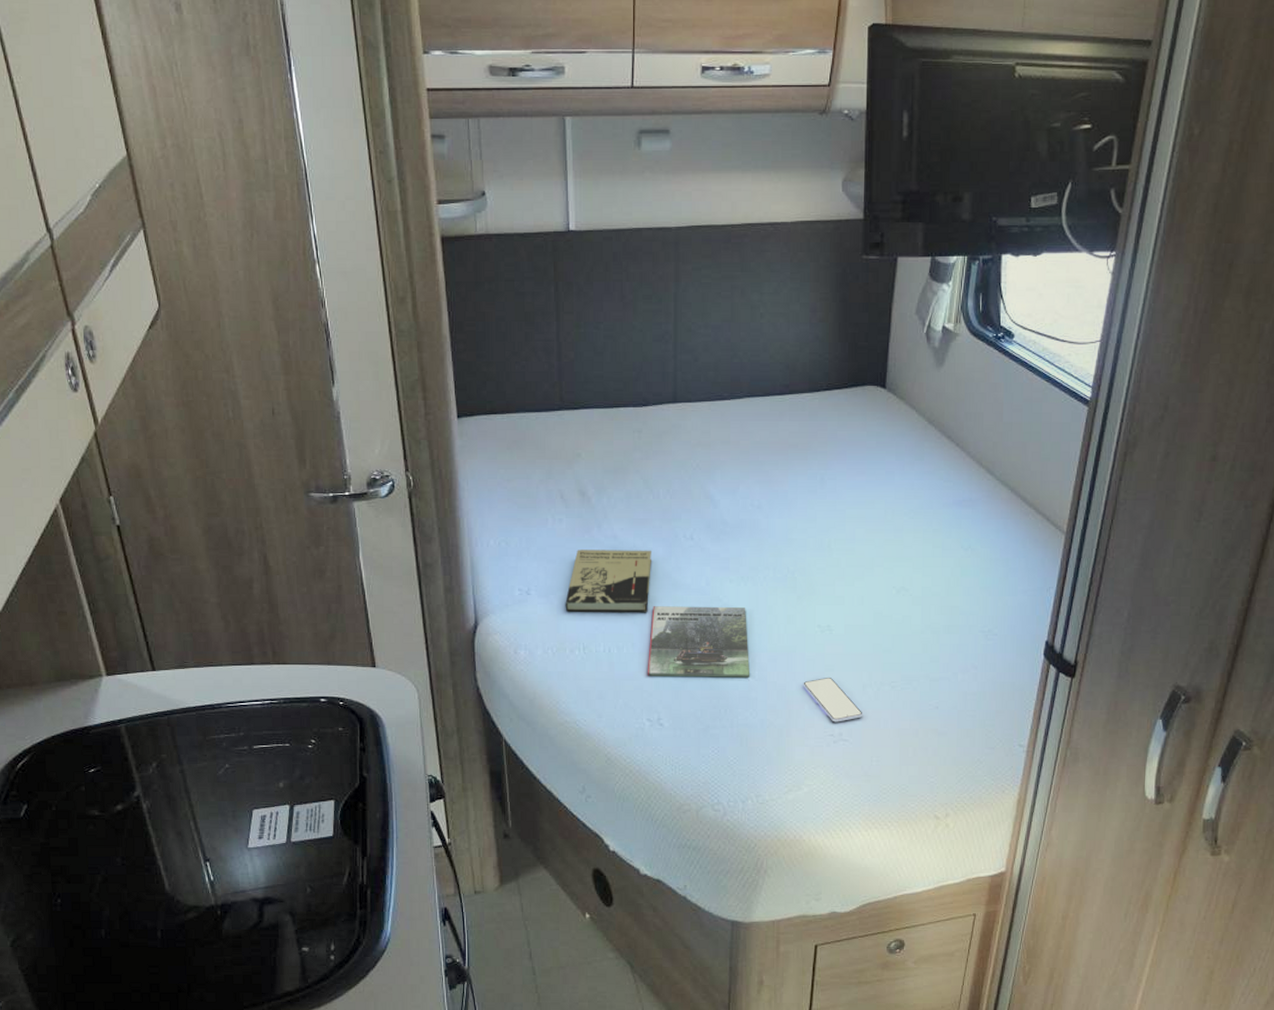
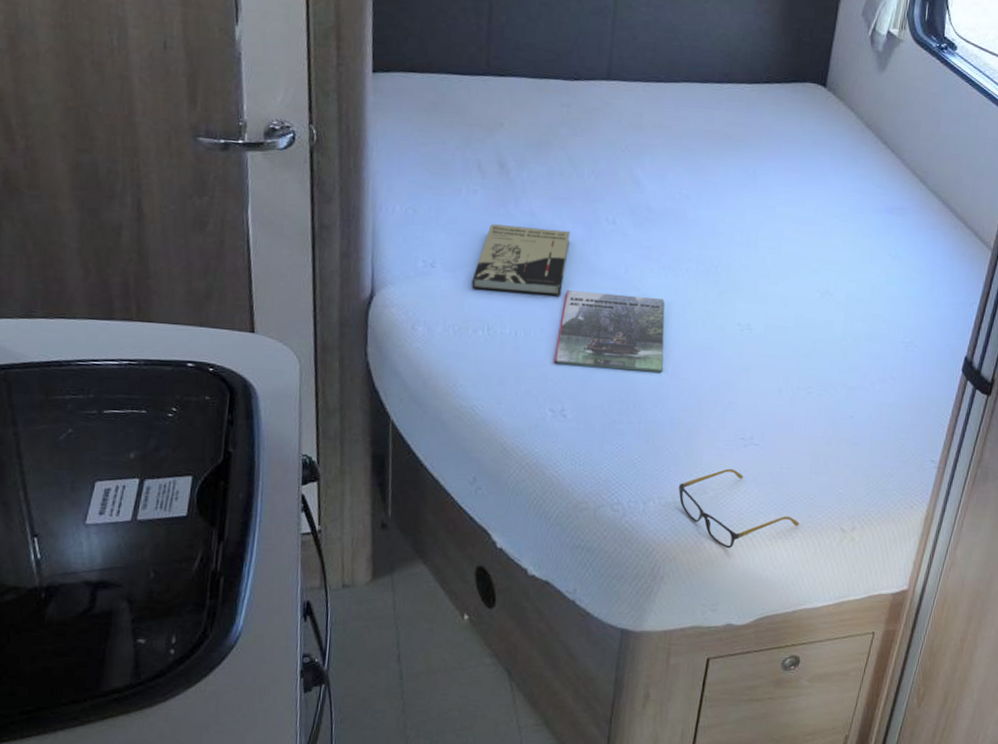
eyeglasses: none [775,764,894,841] -> present [678,468,800,549]
smartphone: present [803,678,863,722] -> none [717,378,777,426]

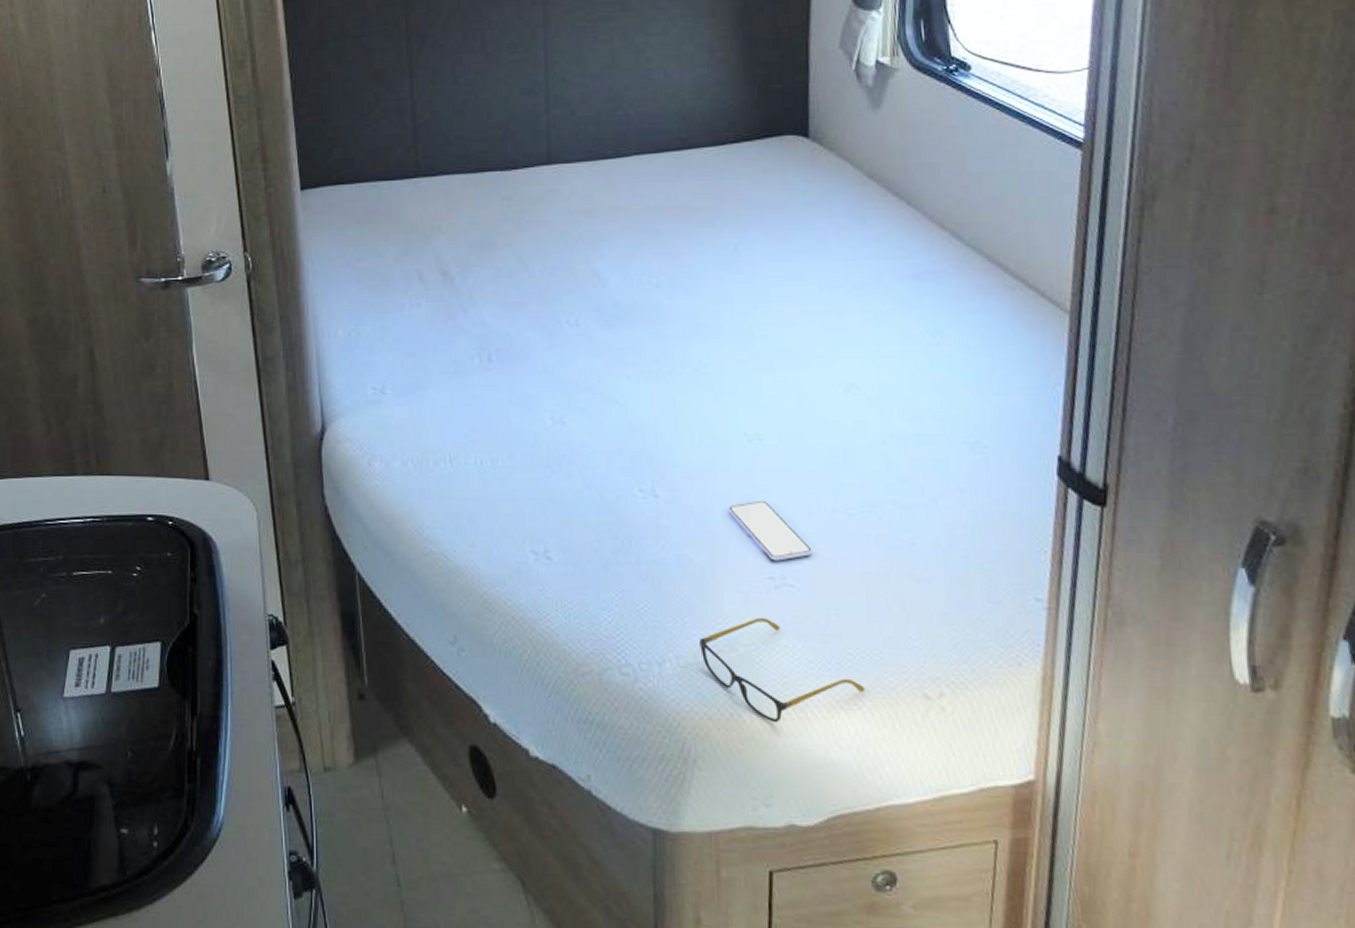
book: present [471,224,570,297] -> none [427,339,529,417]
magazine: present [553,290,665,373] -> none [528,408,658,500]
smartphone: none [717,378,777,426] -> present [729,501,812,561]

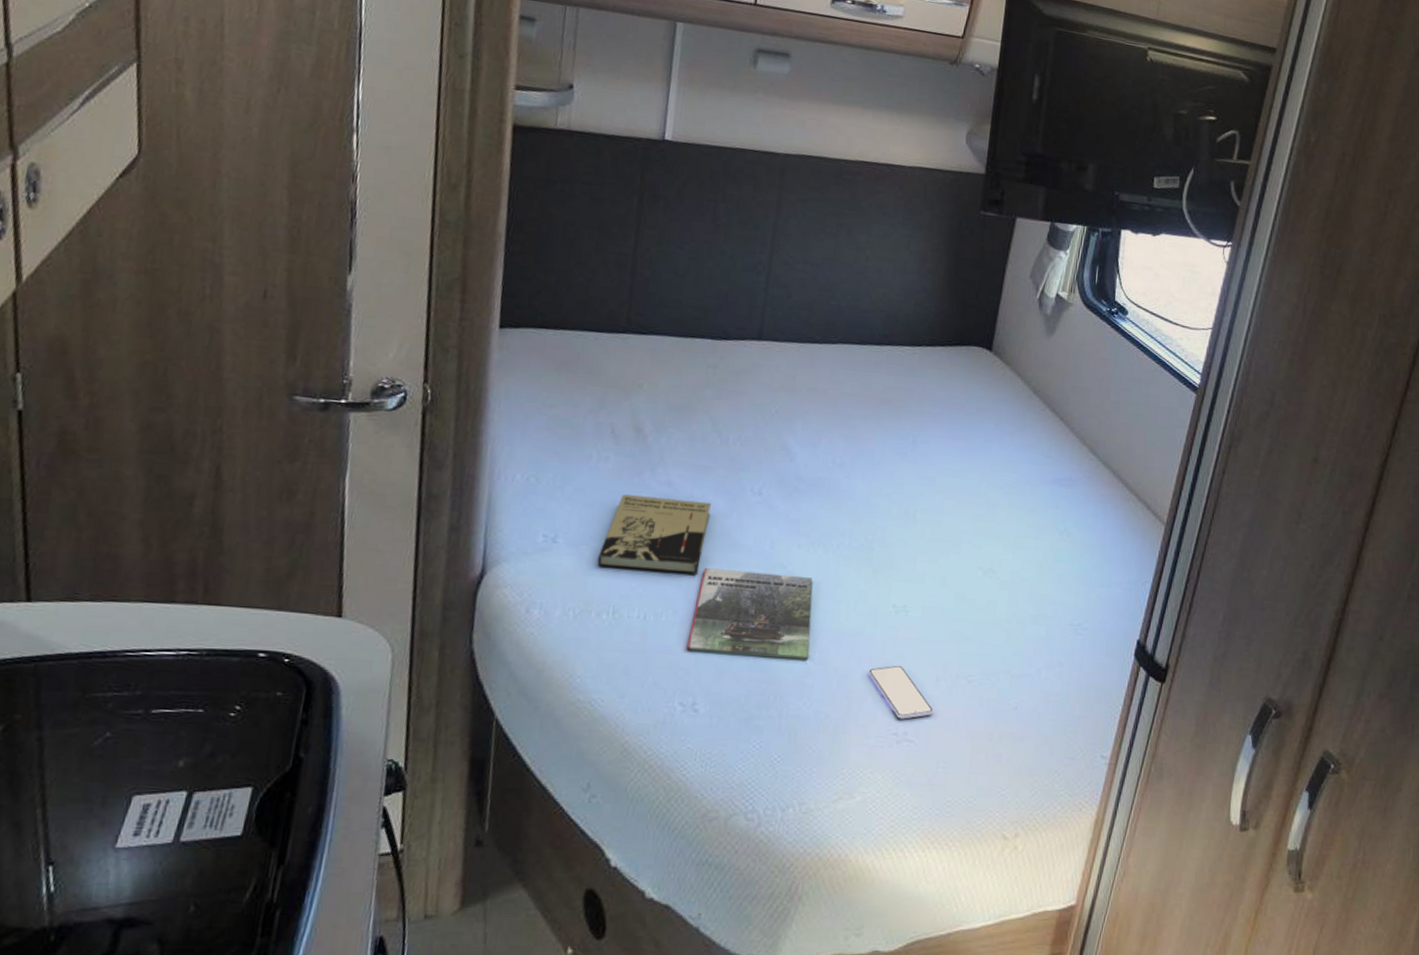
book: none [427,339,529,417] -> present [597,494,711,576]
magazine: none [528,408,658,500] -> present [686,568,813,660]
eyeglasses: present [700,617,865,723] -> none [822,768,957,862]

